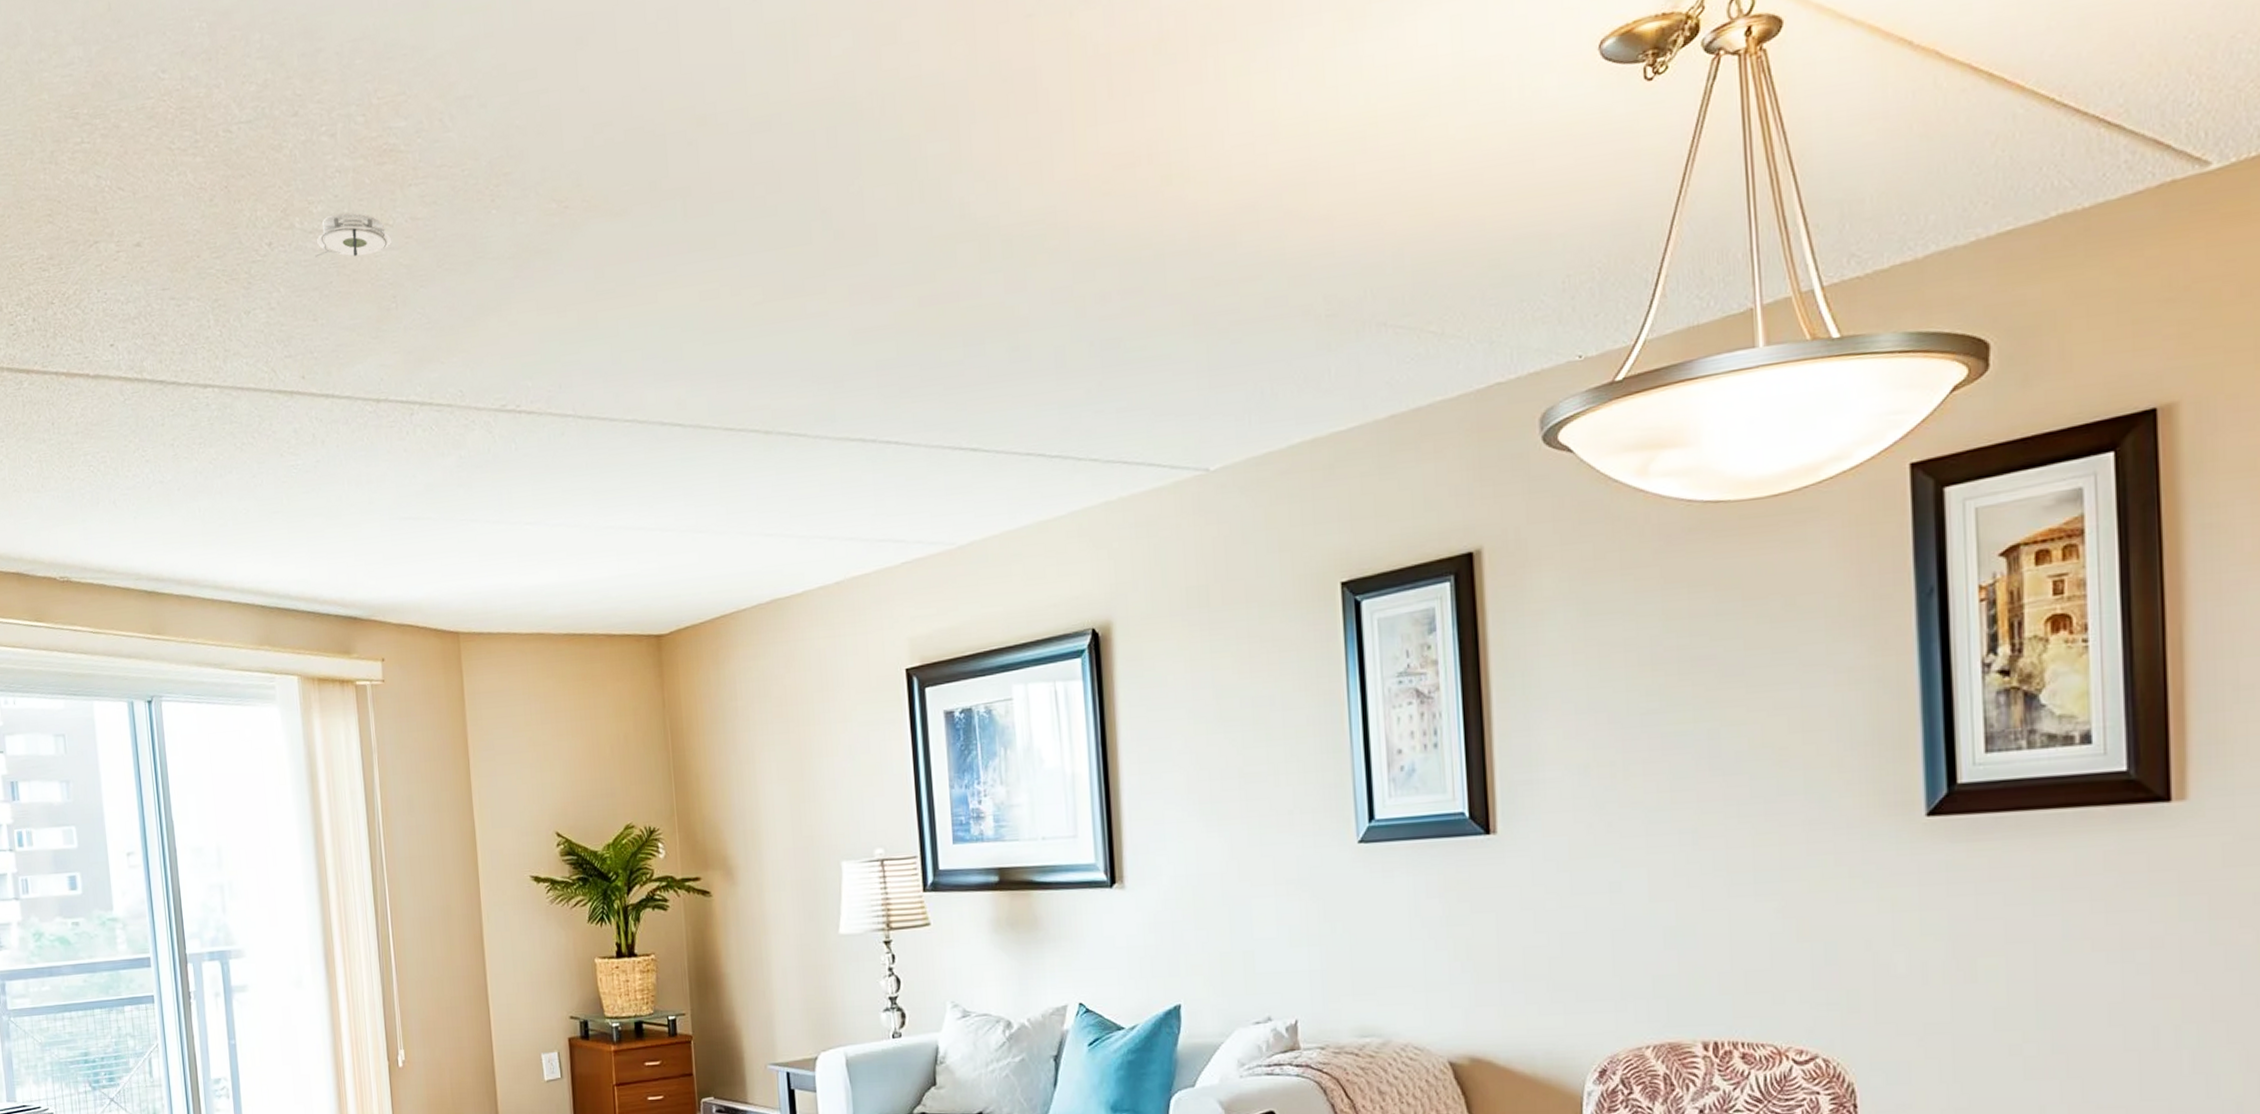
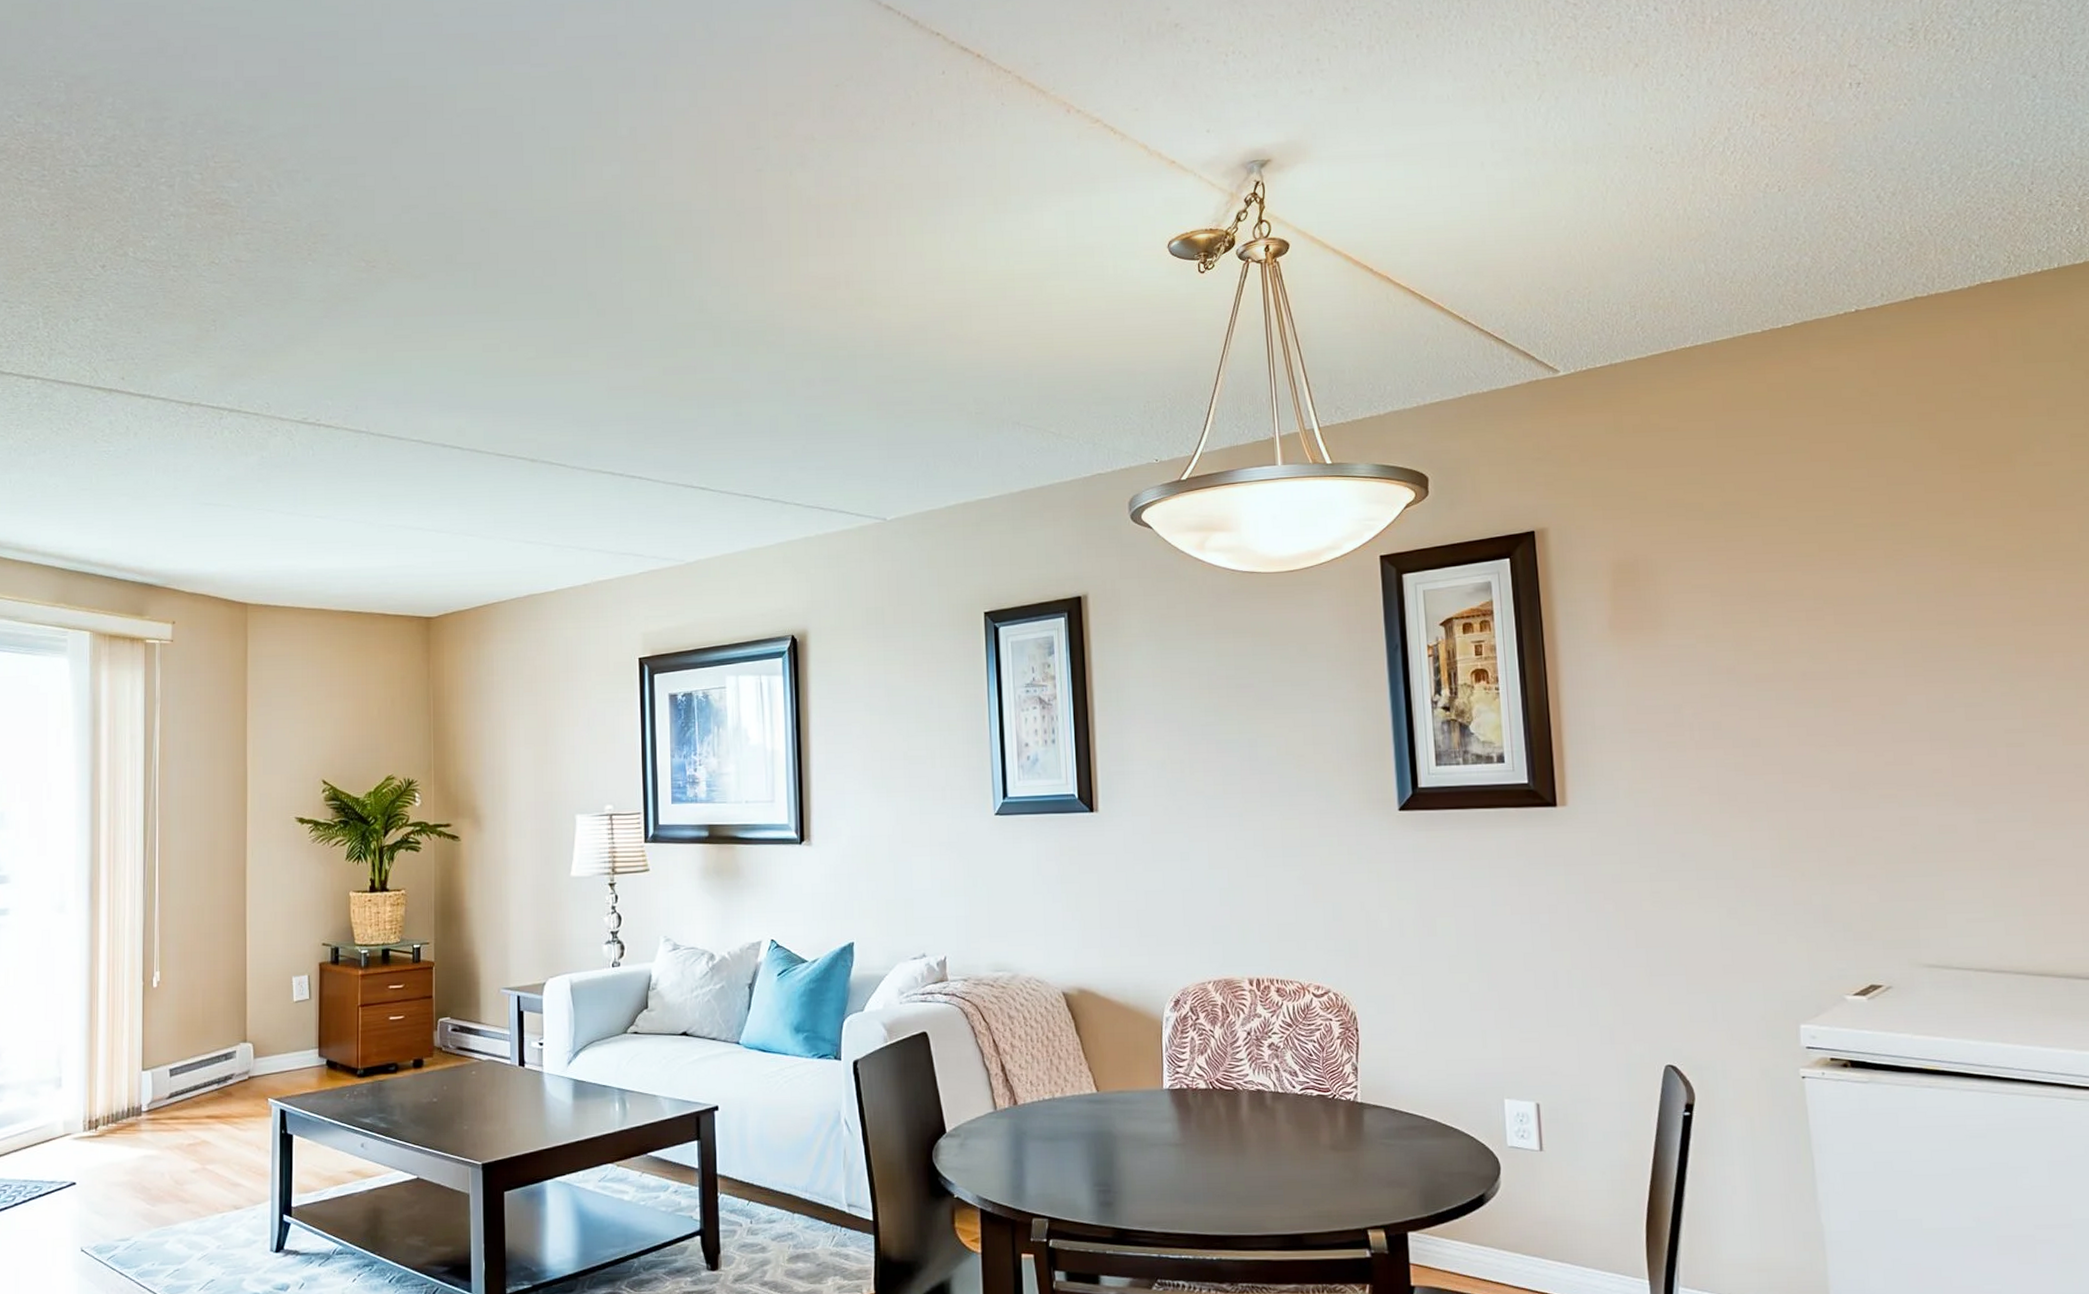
smoke detector: present [315,212,392,257] -> none [144,248,217,286]

